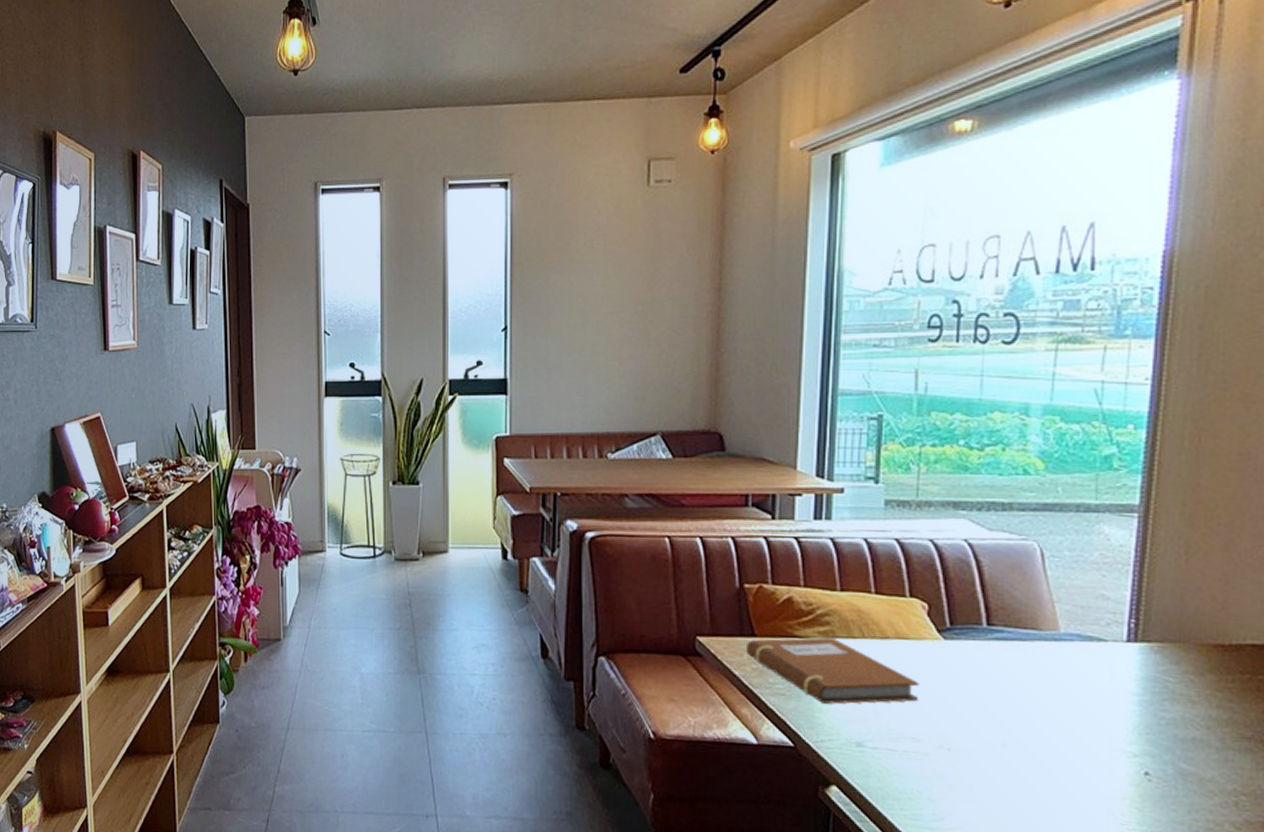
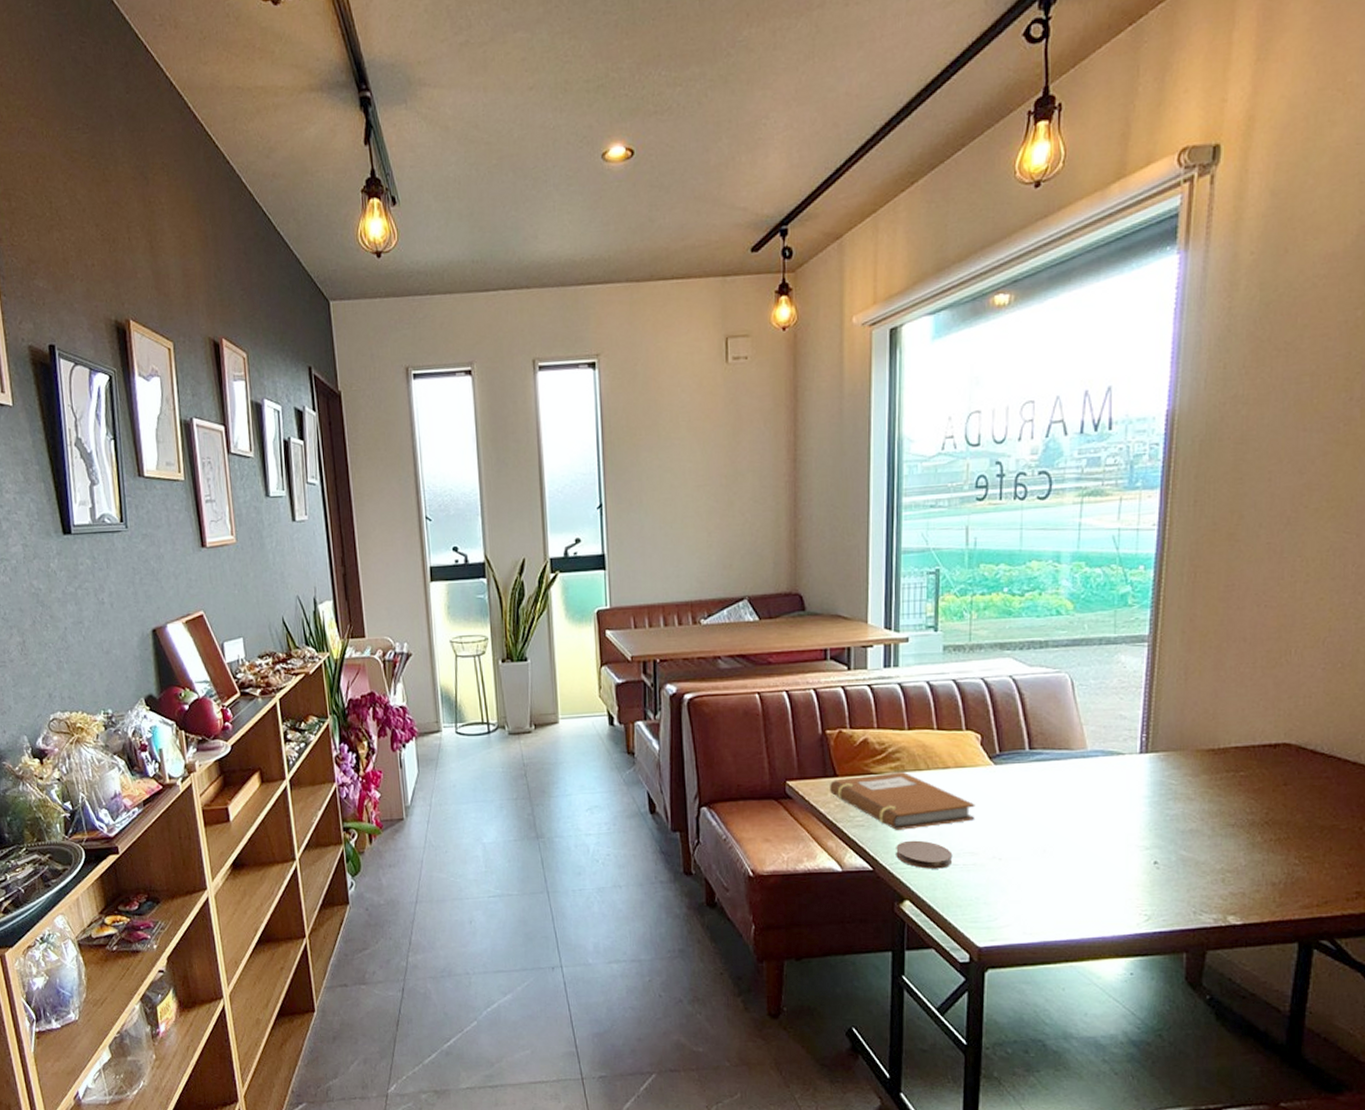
coaster: none [822,716,890,753] -> present [896,840,953,869]

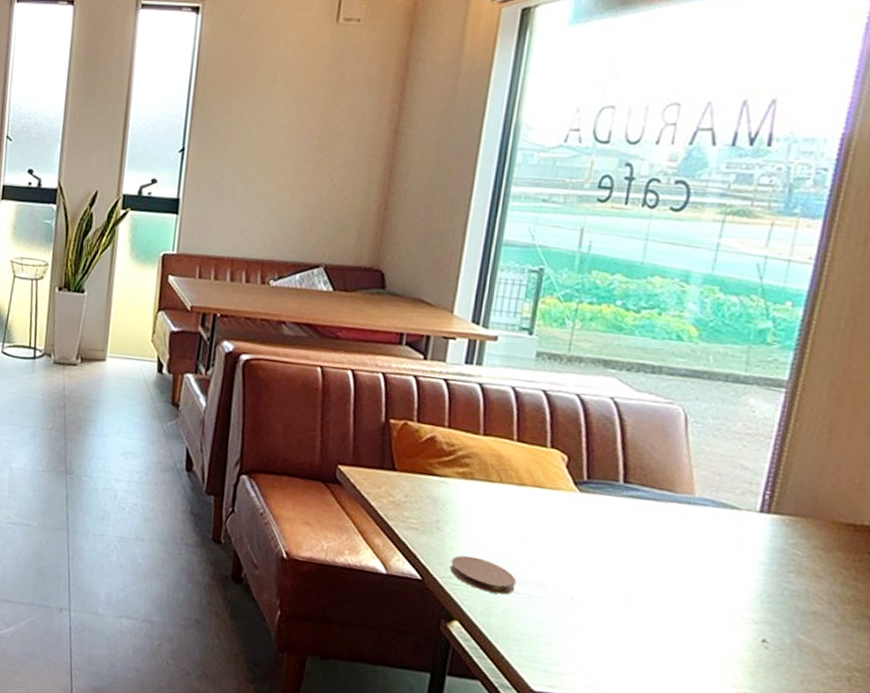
notebook: present [830,771,975,830] -> none [385,473,551,549]

